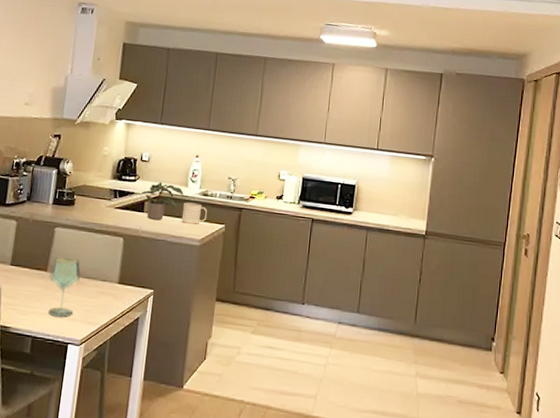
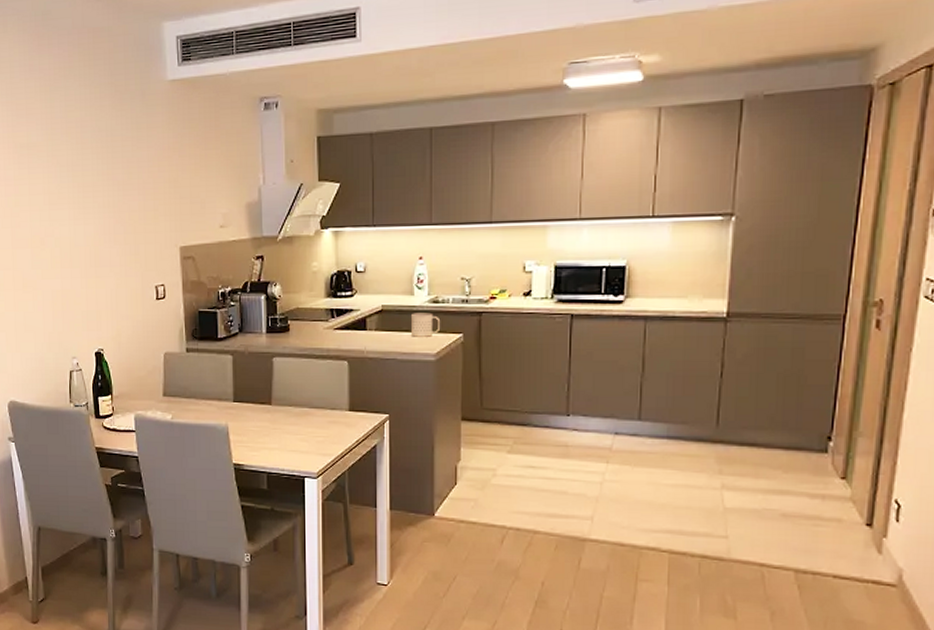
wine glass: present [48,256,81,317] -> none [274,388,308,450]
potted plant: present [139,182,184,221] -> none [359,293,410,337]

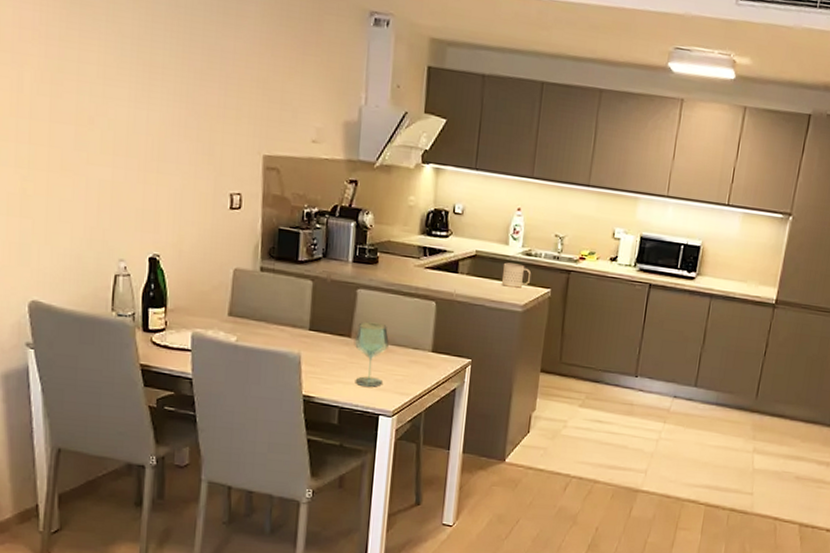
wine glass: none [274,388,308,450] -> present [353,321,390,387]

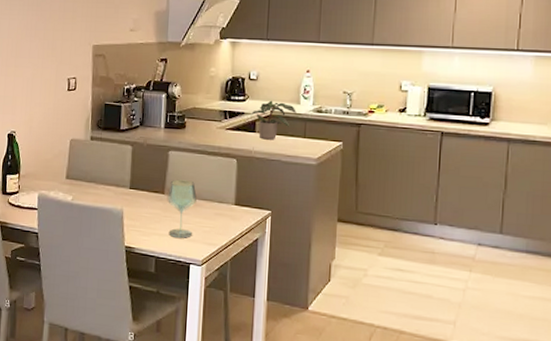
potted plant: none [452,238,504,283] -> present [249,100,296,140]
mug: present [501,262,532,288] -> none [295,120,323,143]

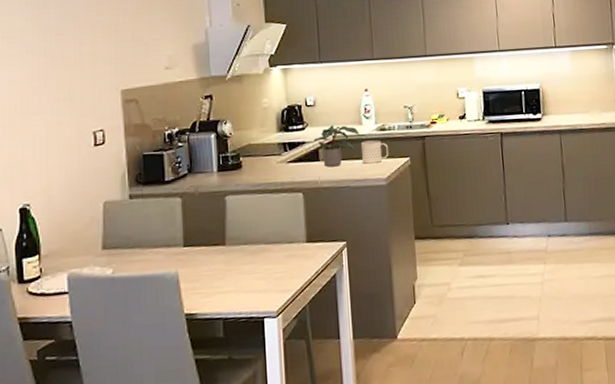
wine glass: present [167,179,198,238] -> none [229,224,265,292]
mug: none [295,120,323,143] -> present [360,140,389,164]

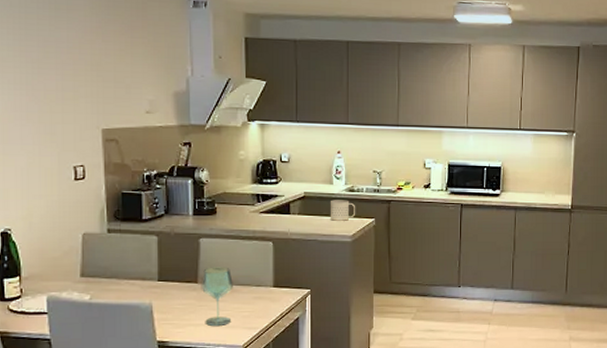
wine glass: none [229,224,265,292] -> present [201,267,234,326]
potted plant: present [311,125,360,168] -> none [283,182,330,221]

